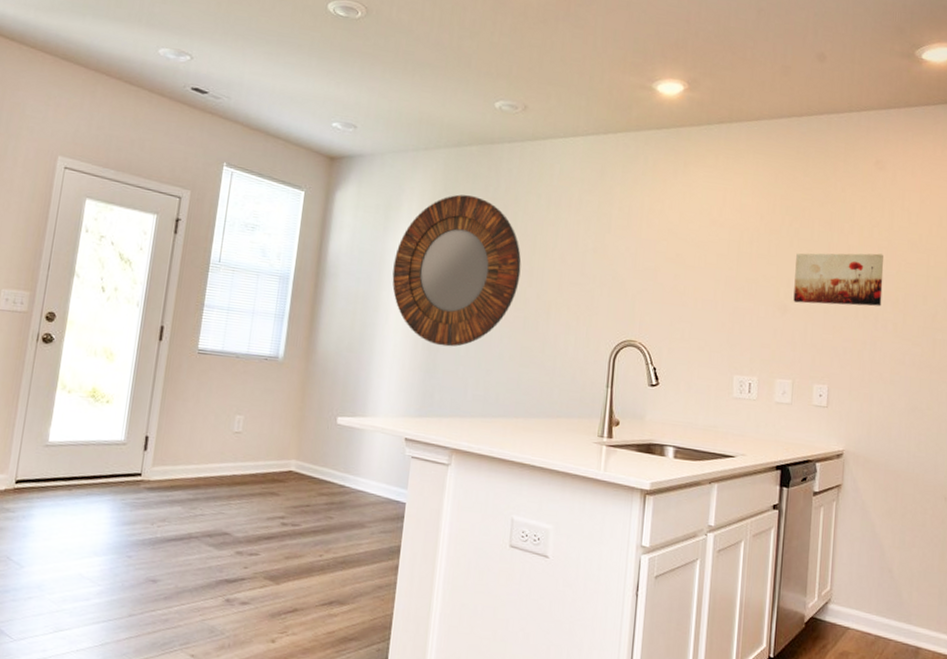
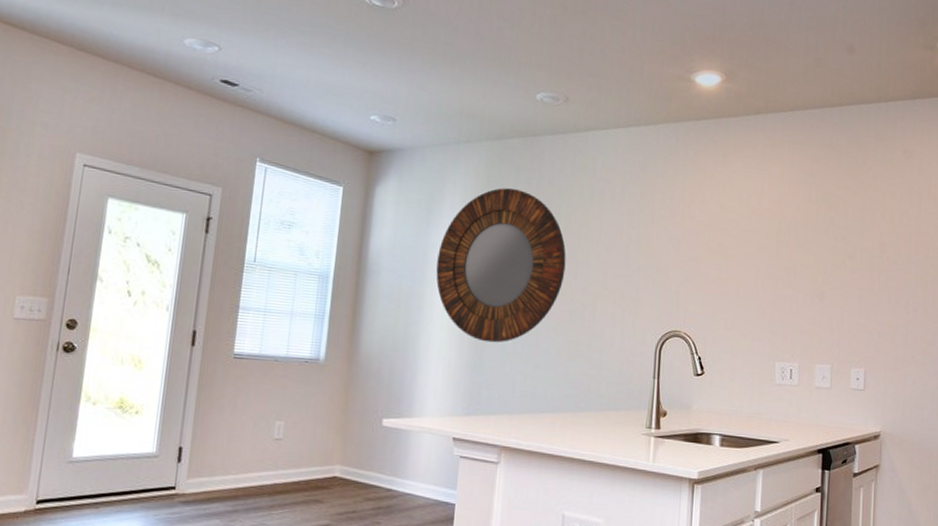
wall art: present [793,253,884,307] -> none [830,239,914,291]

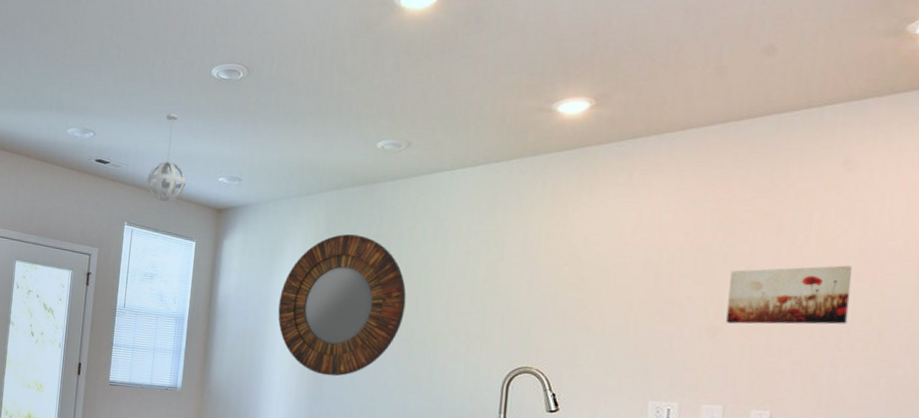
pendant light: none [285,36,332,138] -> present [146,114,186,201]
wall art: none [830,239,914,291] -> present [726,265,853,325]

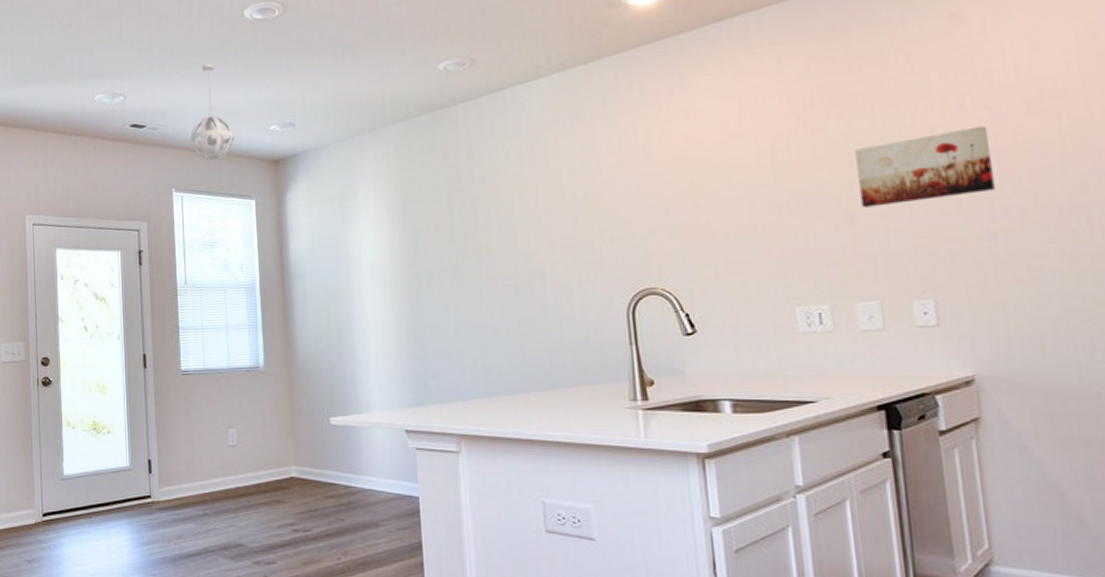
home mirror: present [278,234,407,377] -> none [359,167,503,330]

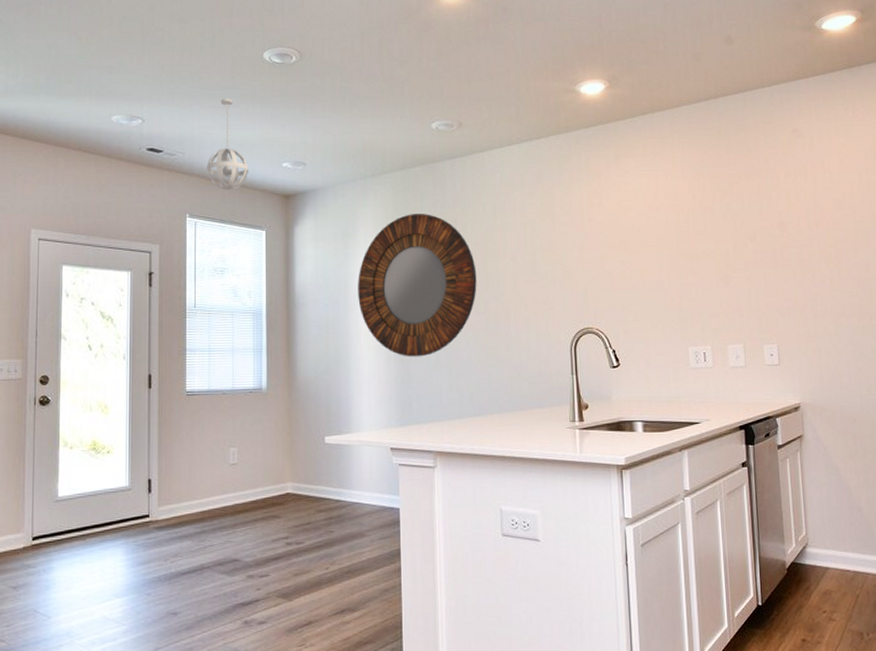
home mirror: none [359,167,503,330] -> present [358,214,477,357]
wall art: present [855,126,996,208] -> none [731,215,817,271]

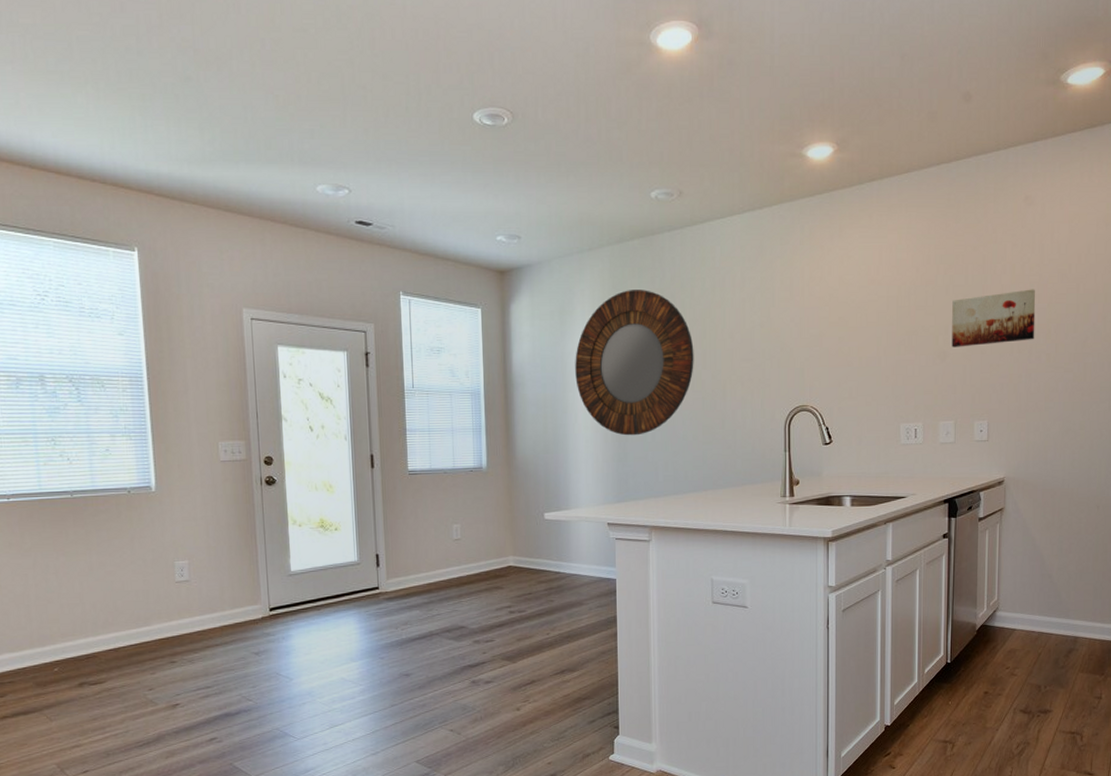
pendant light: present [206,99,248,190] -> none [418,166,462,265]
wall art: none [731,215,817,271] -> present [952,289,1036,347]

